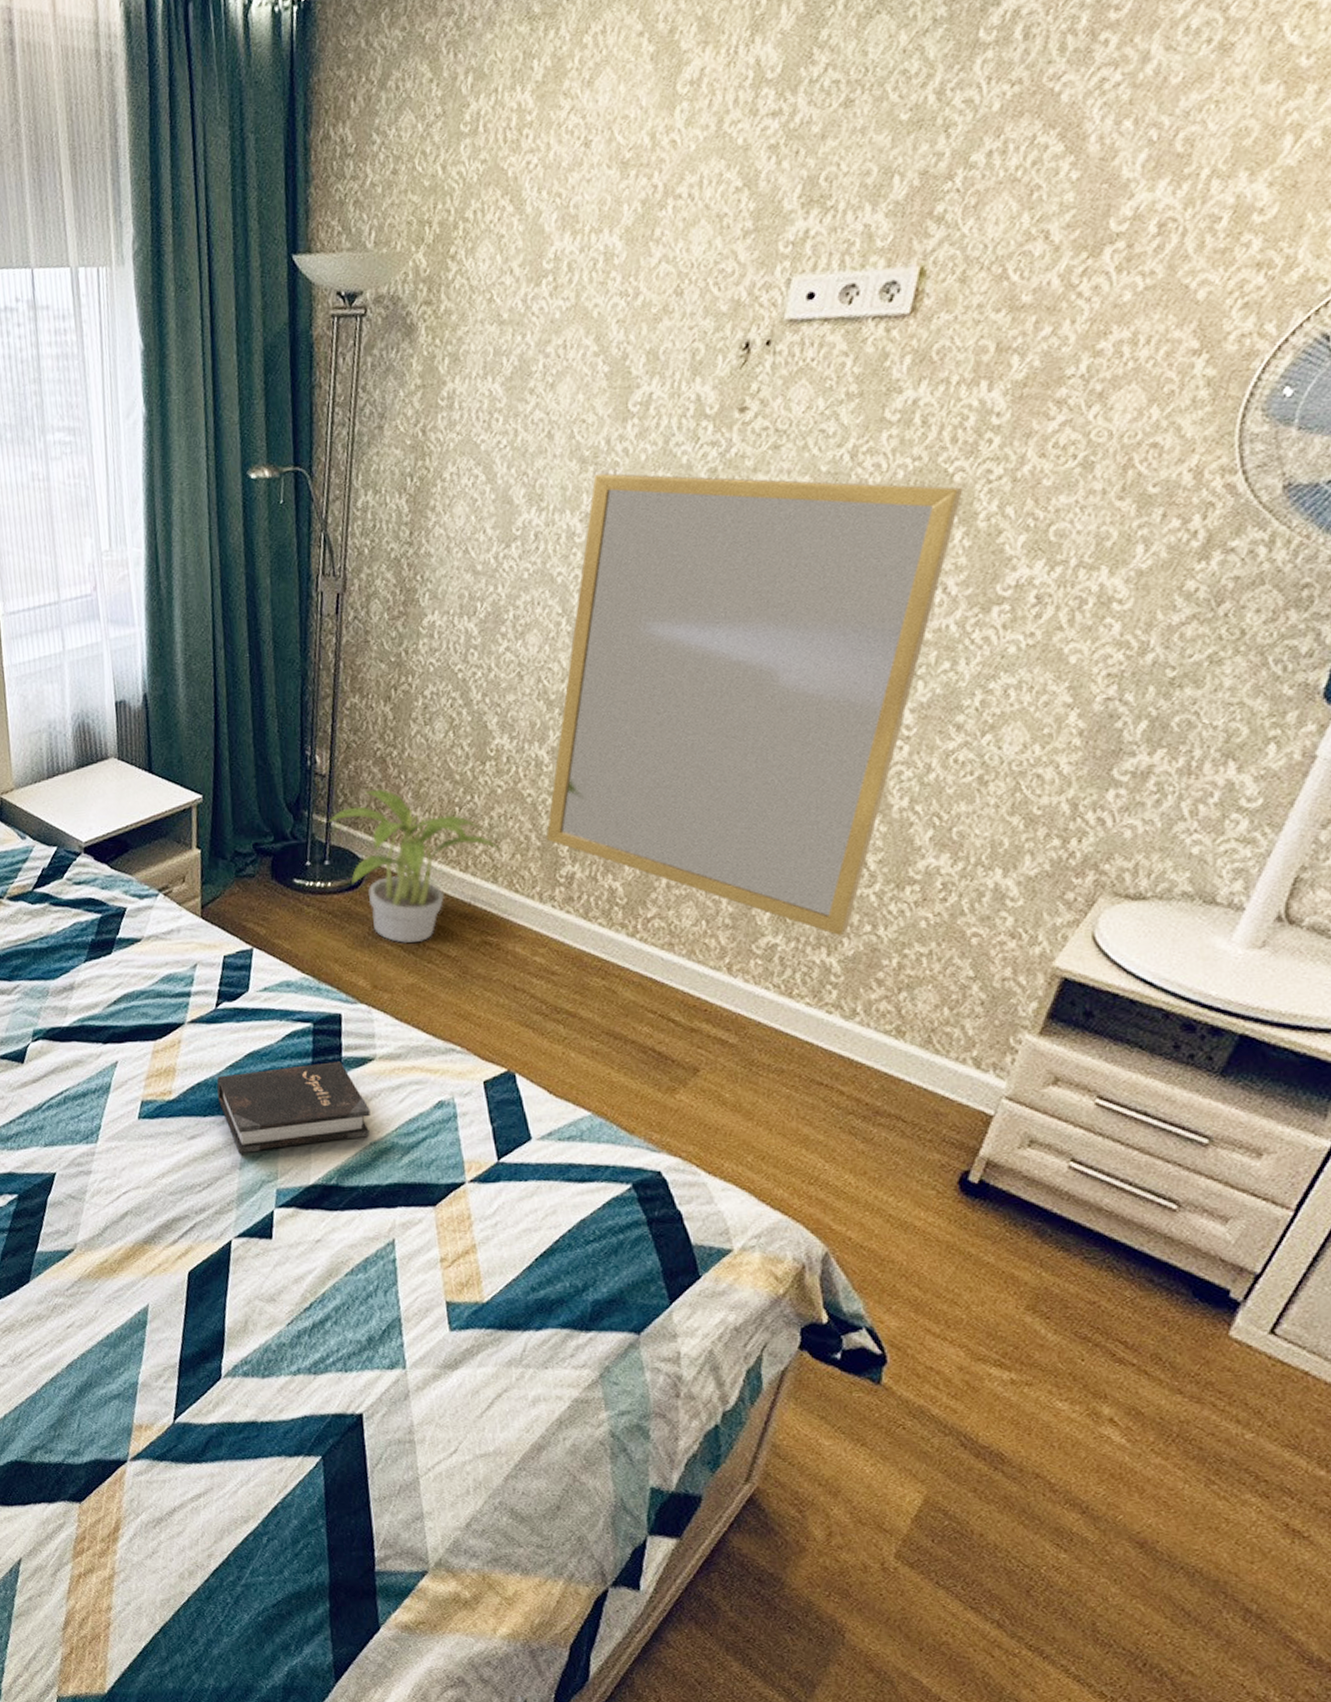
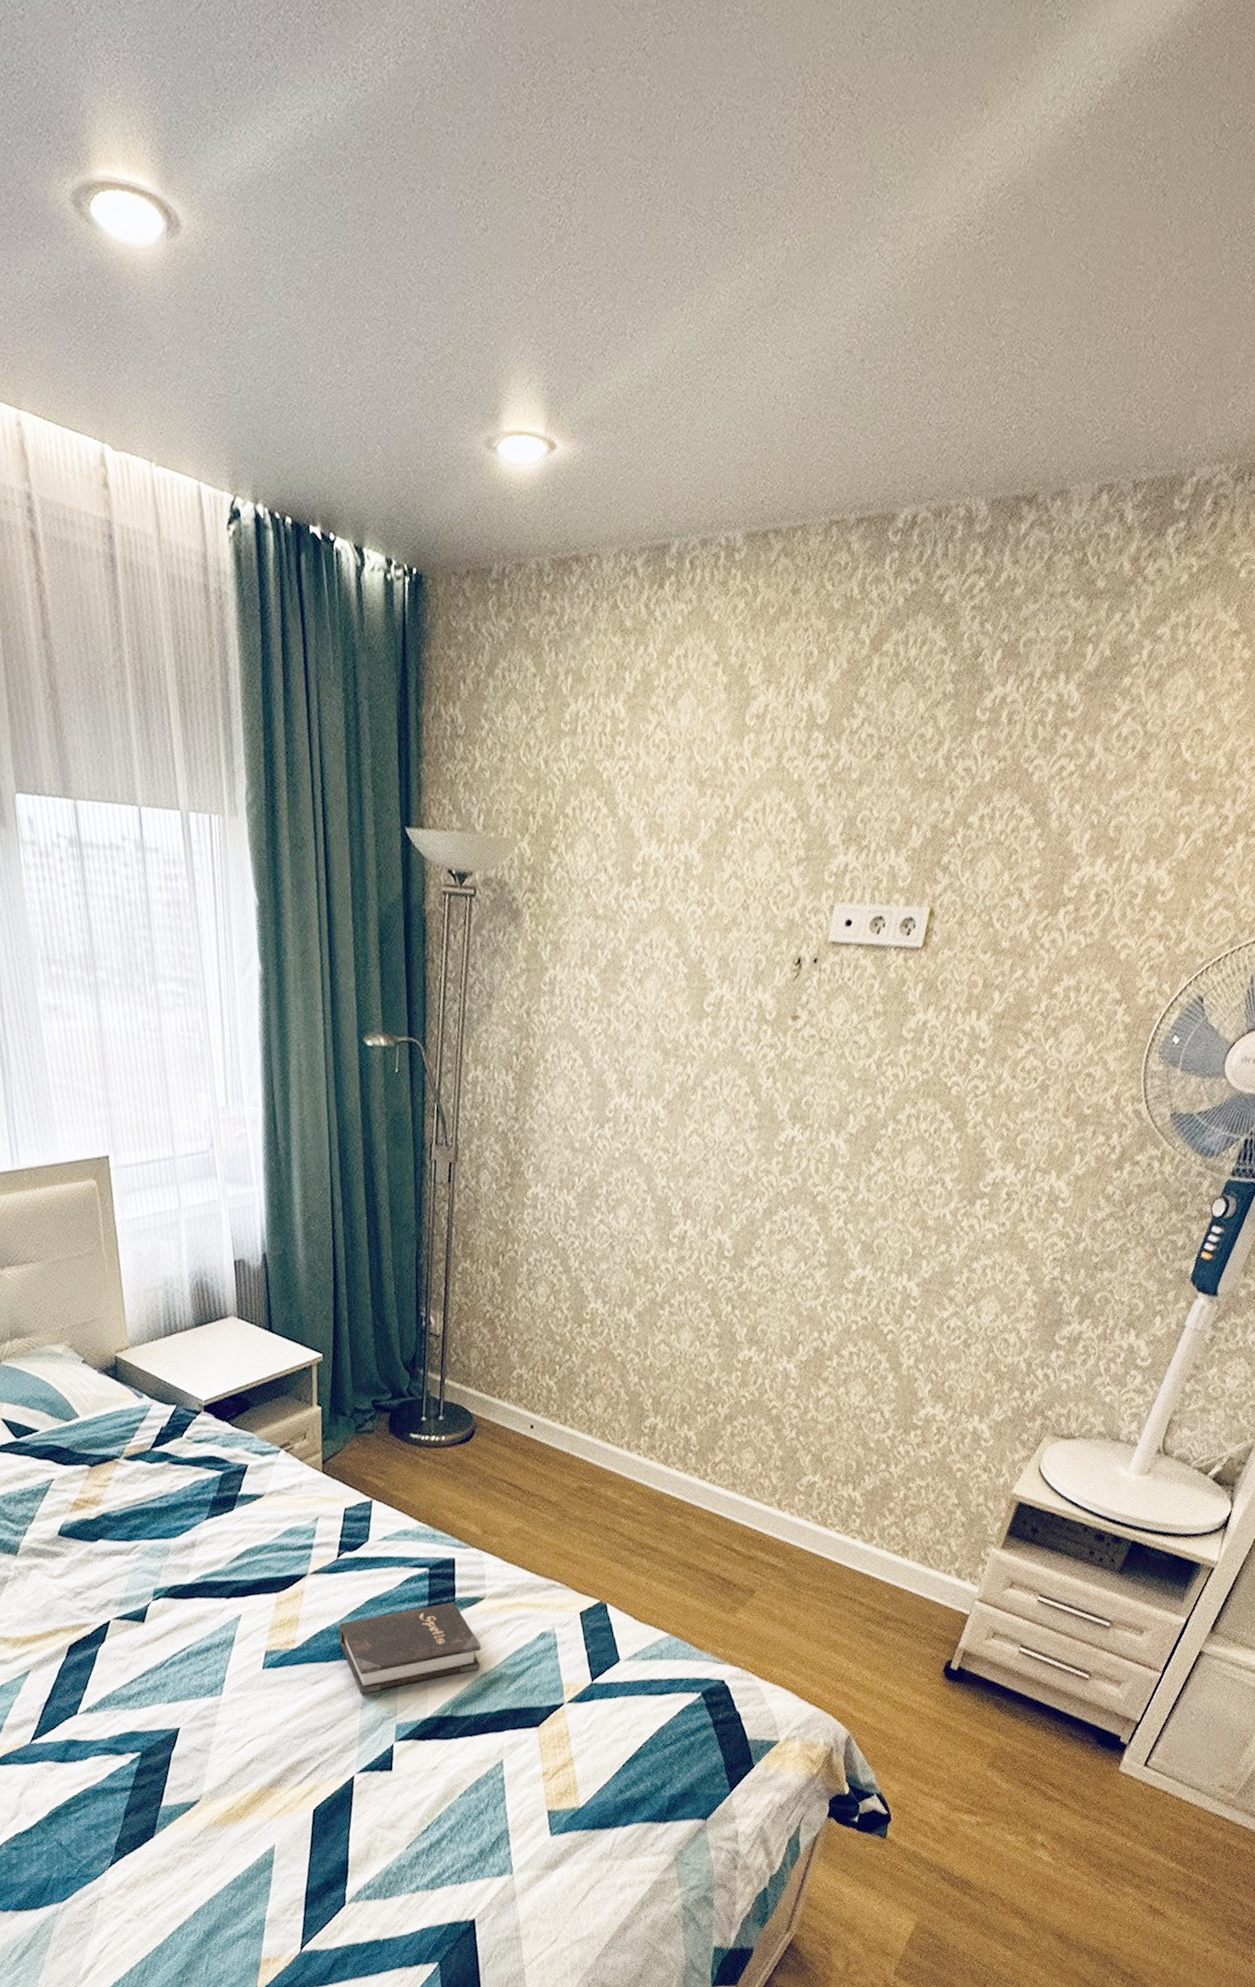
potted plant: present [327,789,501,943] -> none [441,1349,595,1491]
home mirror: present [546,473,964,936] -> none [633,1065,958,1474]

